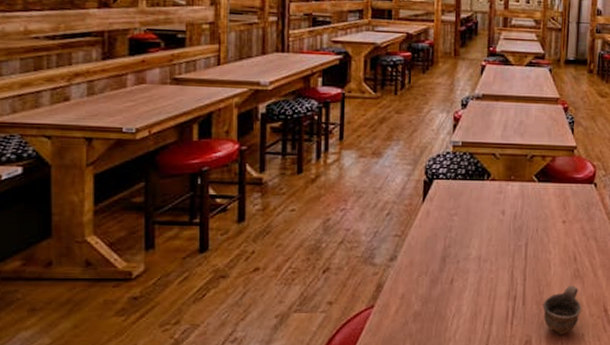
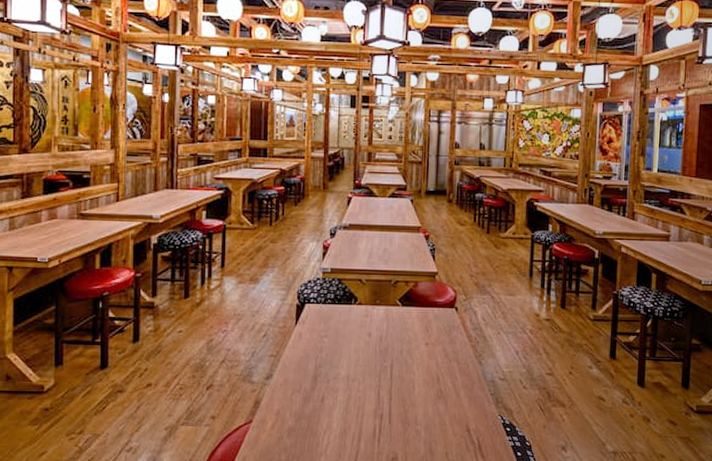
cup: present [542,285,582,334] -> none [408,405,446,452]

